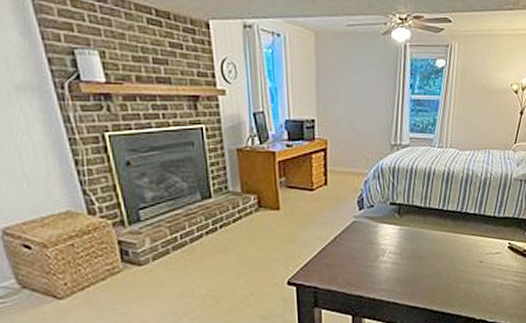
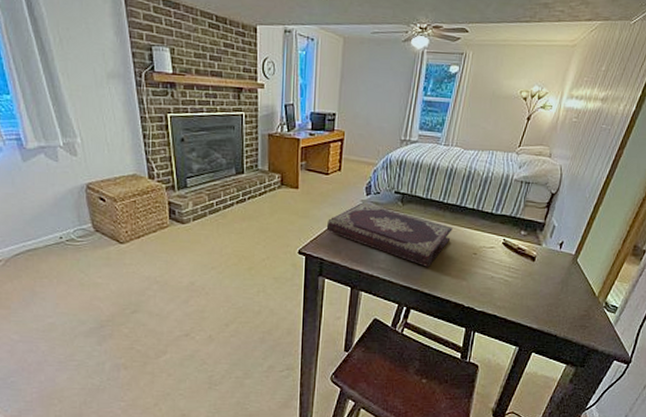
book: none [317,218,456,282] -> present [326,202,453,267]

